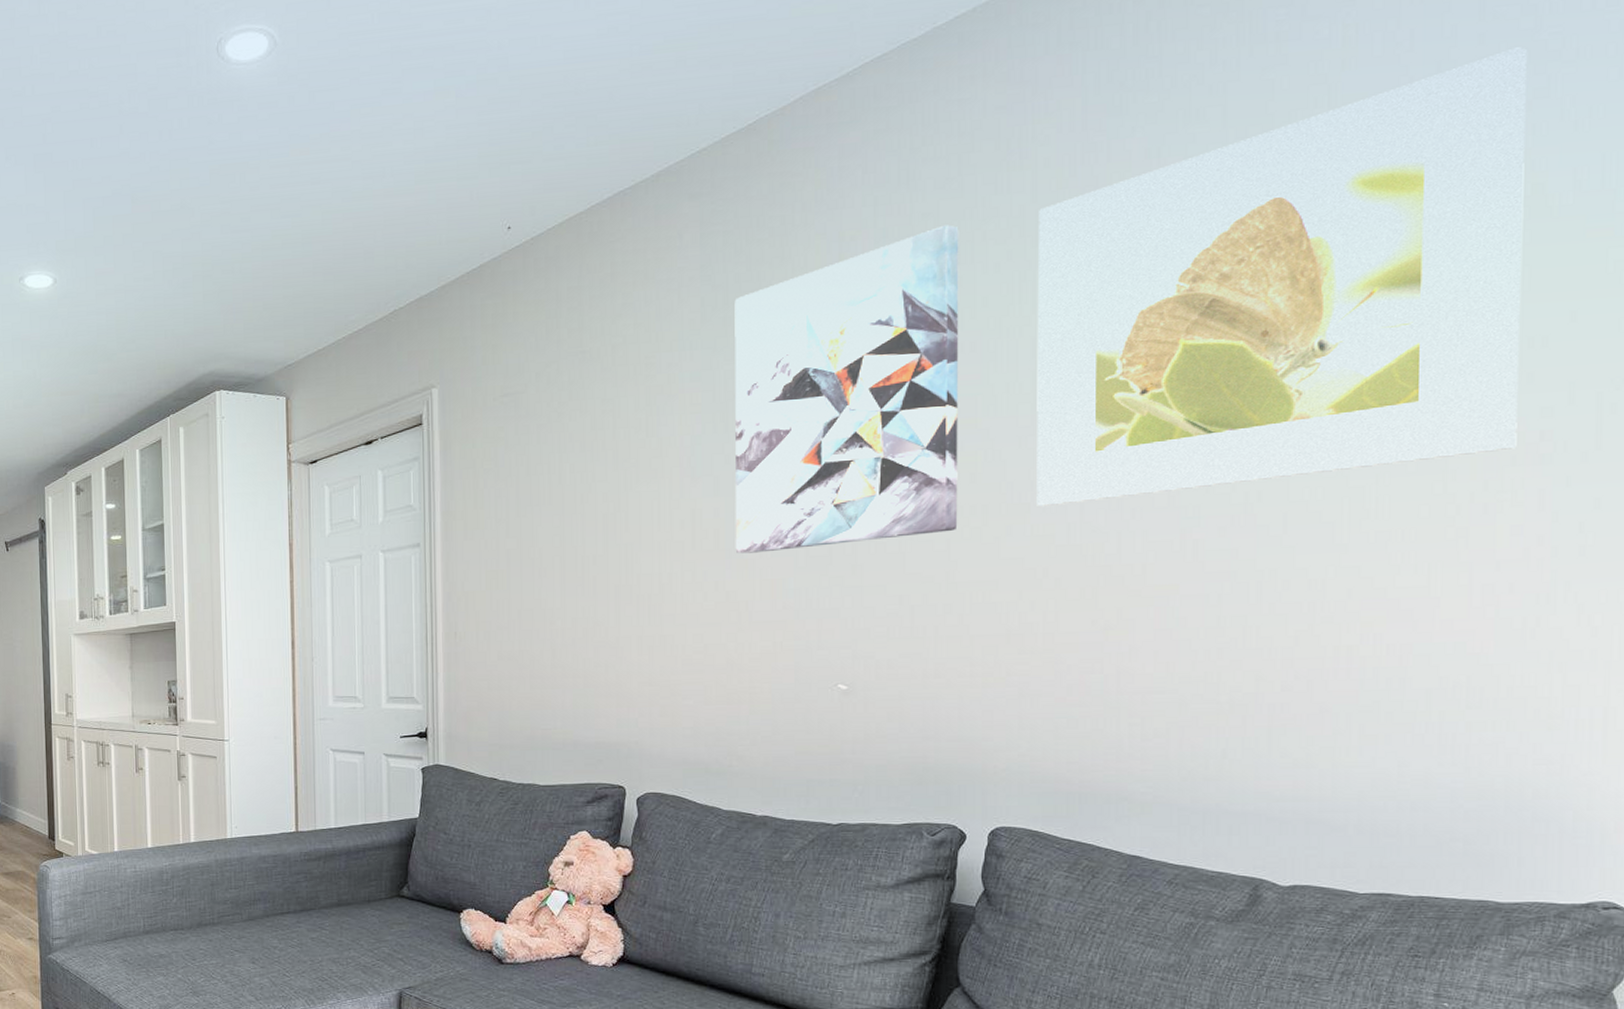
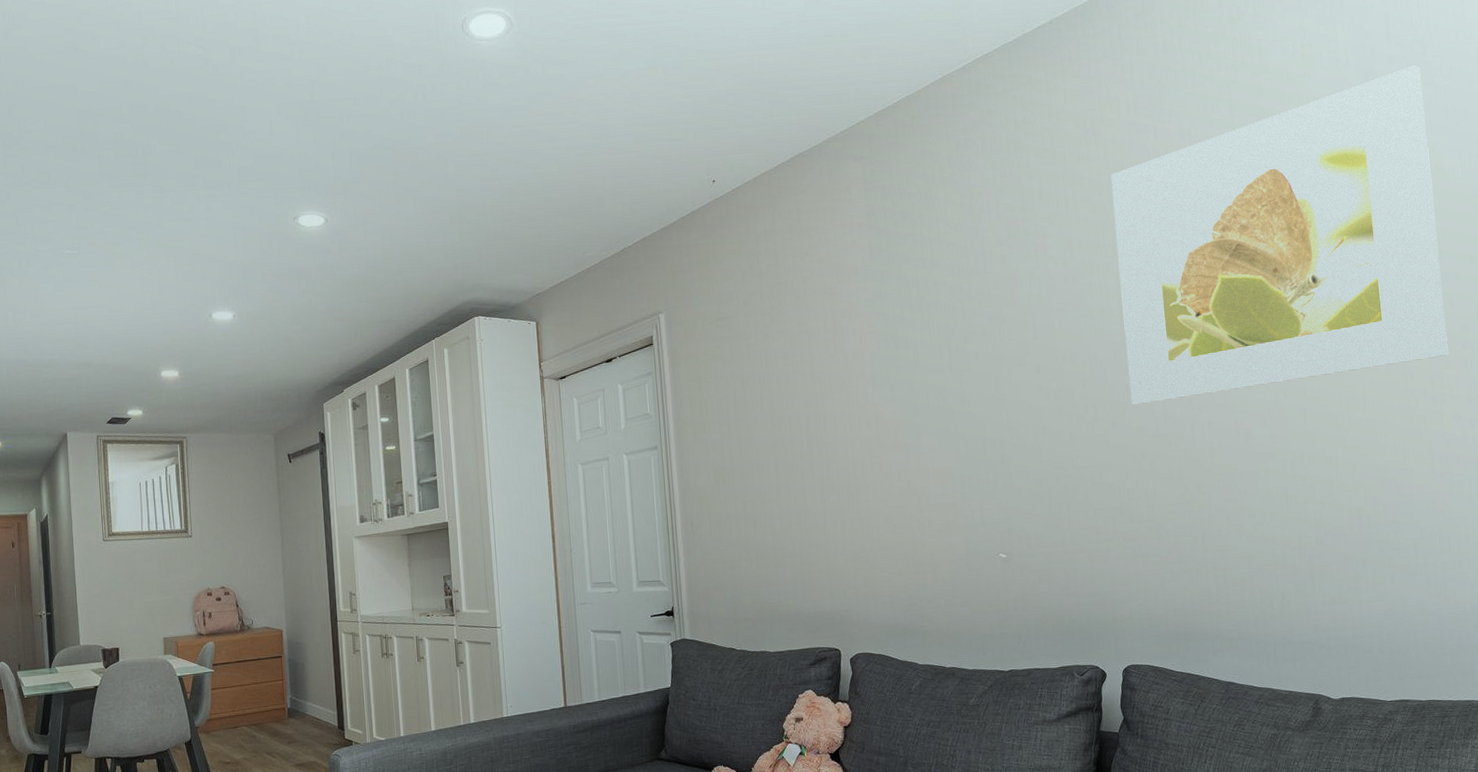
wall art: present [734,225,959,554] -> none [895,185,1077,448]

